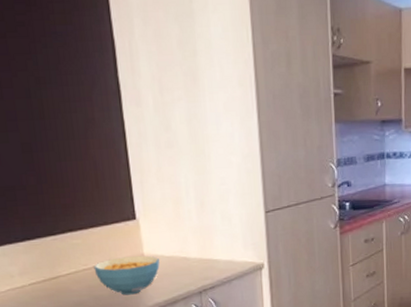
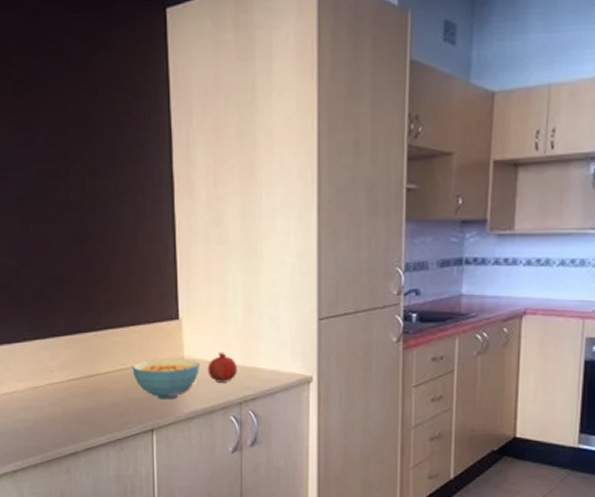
fruit: none [167,247,195,275] -> present [207,352,237,383]

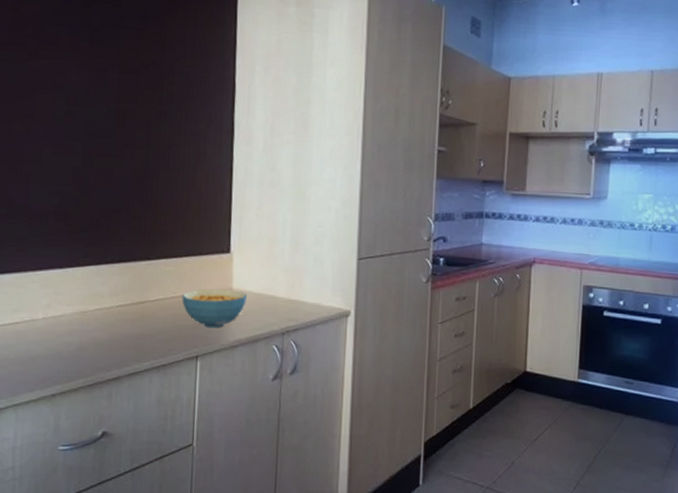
fruit: present [207,352,237,383] -> none [254,285,282,314]

